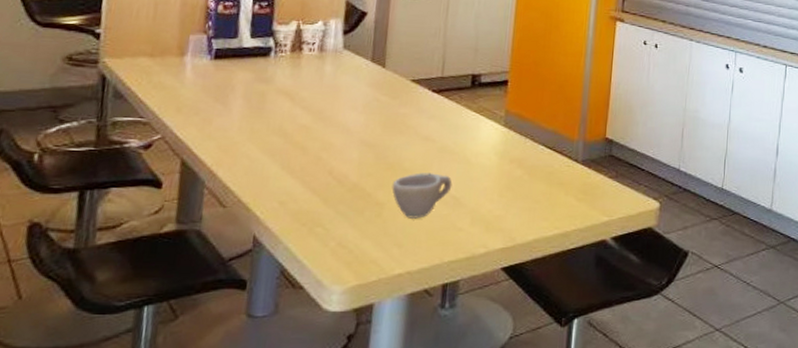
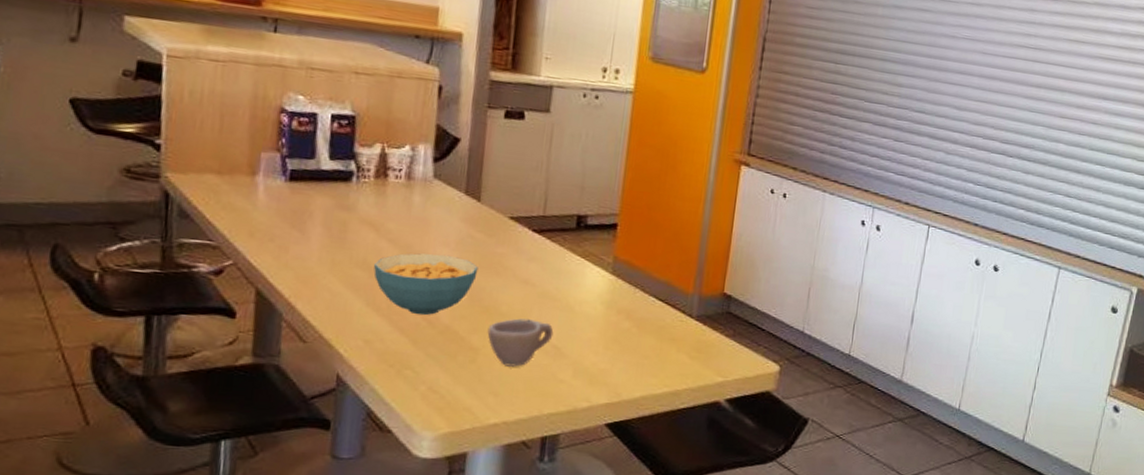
cereal bowl: none [288,117,383,175] -> present [373,253,478,316]

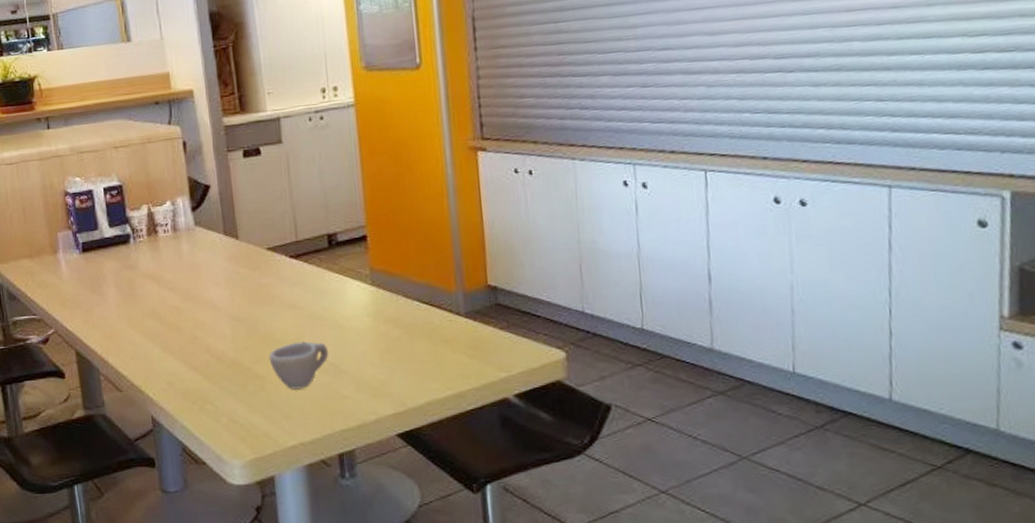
cereal bowl: present [373,253,478,316] -> none [162,293,250,353]

